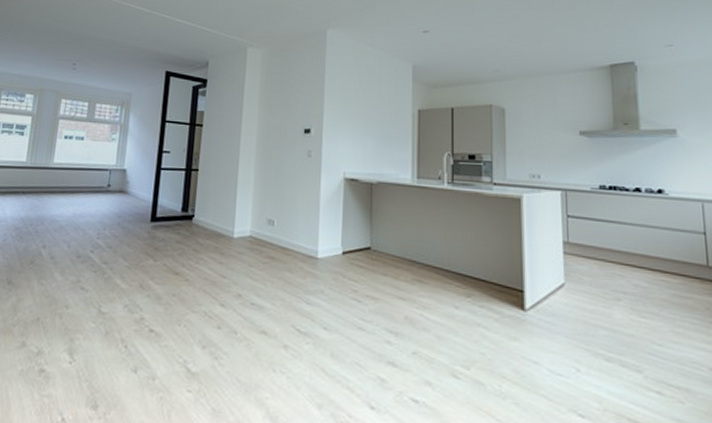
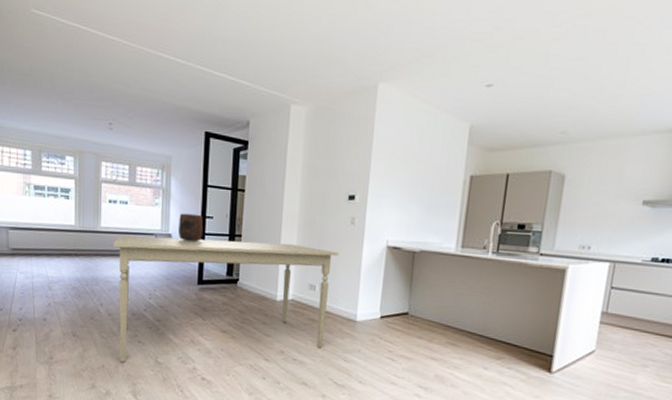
dining table: none [57,171,298,313] -> present [113,235,340,362]
ceramic pot: none [133,148,160,177] -> present [178,213,204,242]

